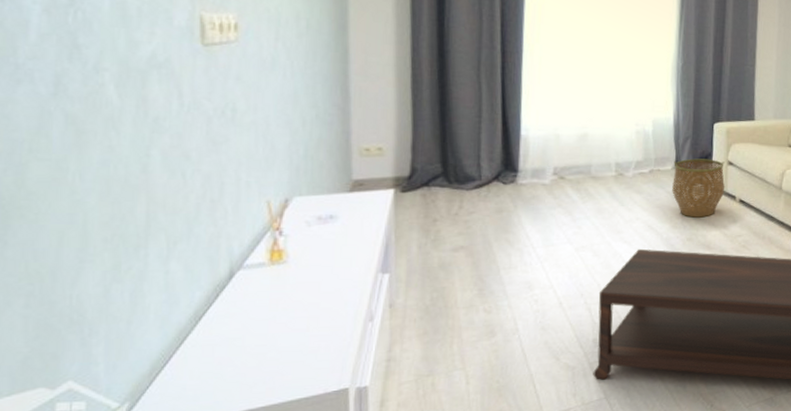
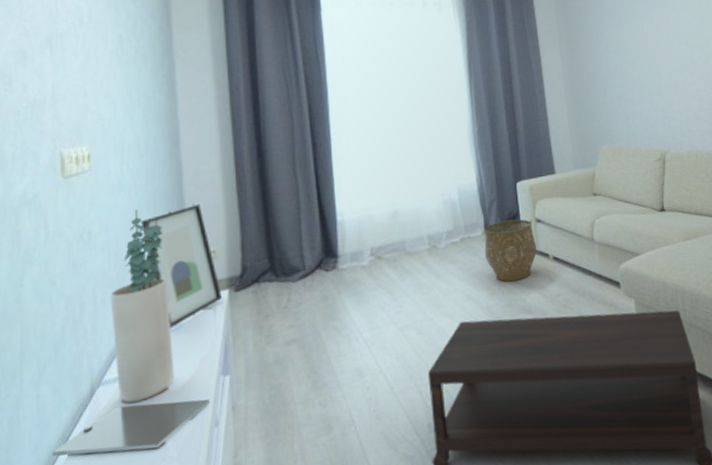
tablet: none [182,291,365,337] -> present [52,399,210,457]
vase: none [256,93,328,290] -> present [110,210,175,404]
picture frame: none [296,96,386,221] -> present [141,203,222,329]

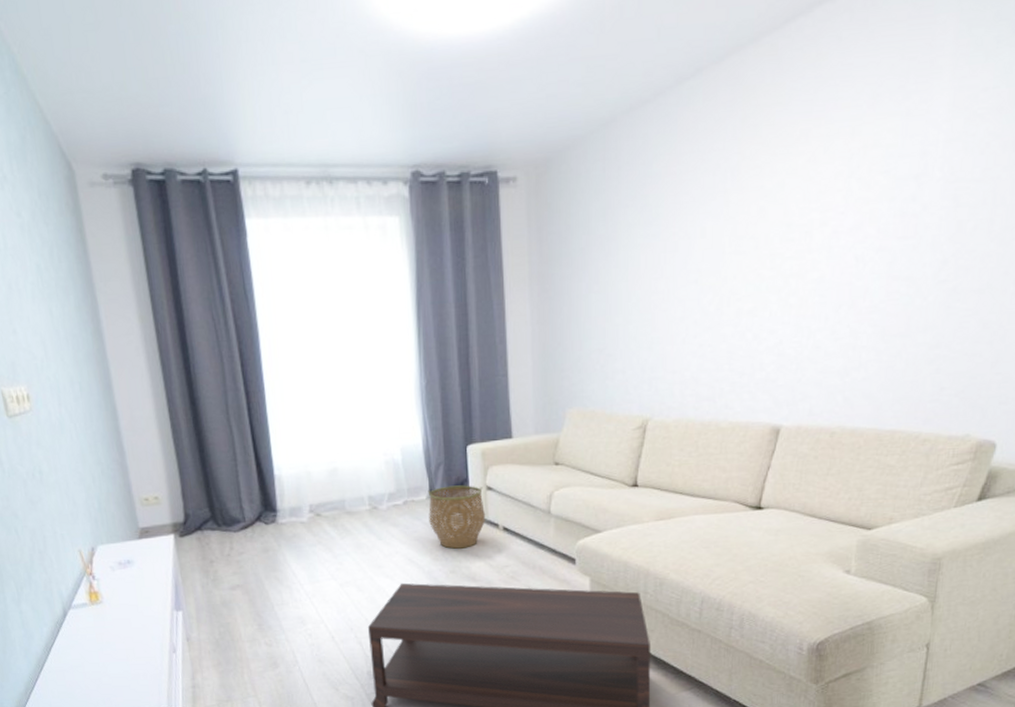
tablet: present [52,399,210,457] -> none [39,627,166,665]
vase: present [110,210,175,404] -> none [67,452,134,626]
picture frame: present [141,203,222,329] -> none [85,449,168,566]

